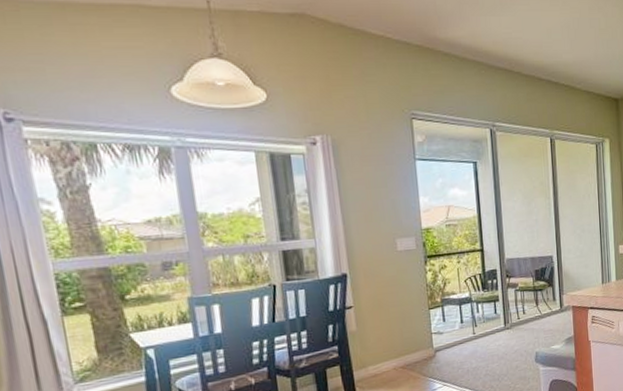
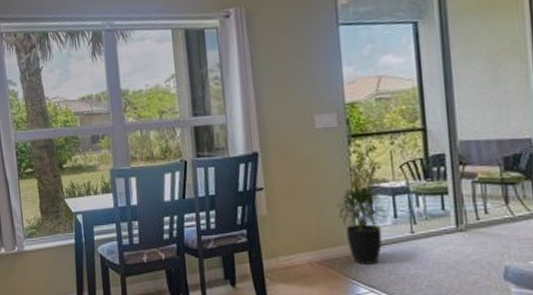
potted plant: none [416,297,457,365] -> present [336,184,389,265]

